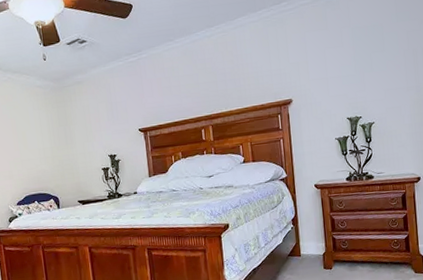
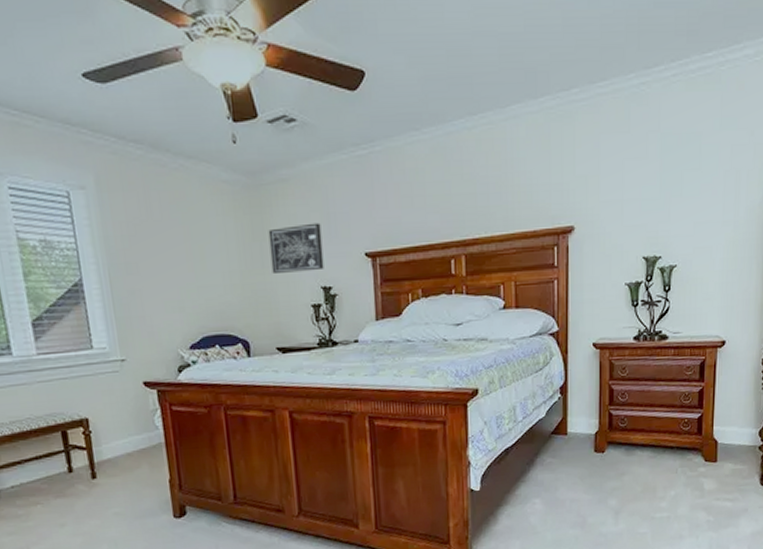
wall art: none [69,110,110,148] -> present [268,222,324,273]

